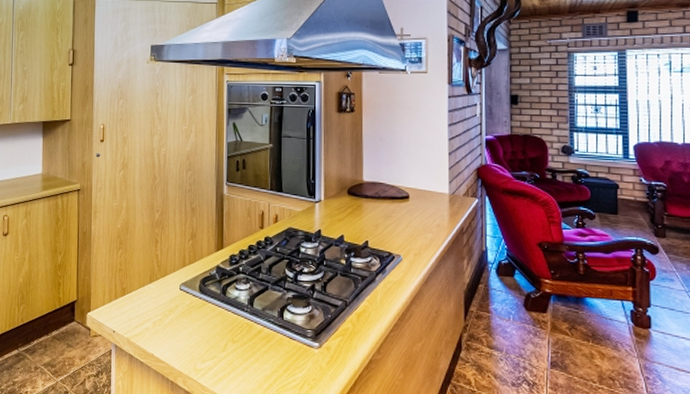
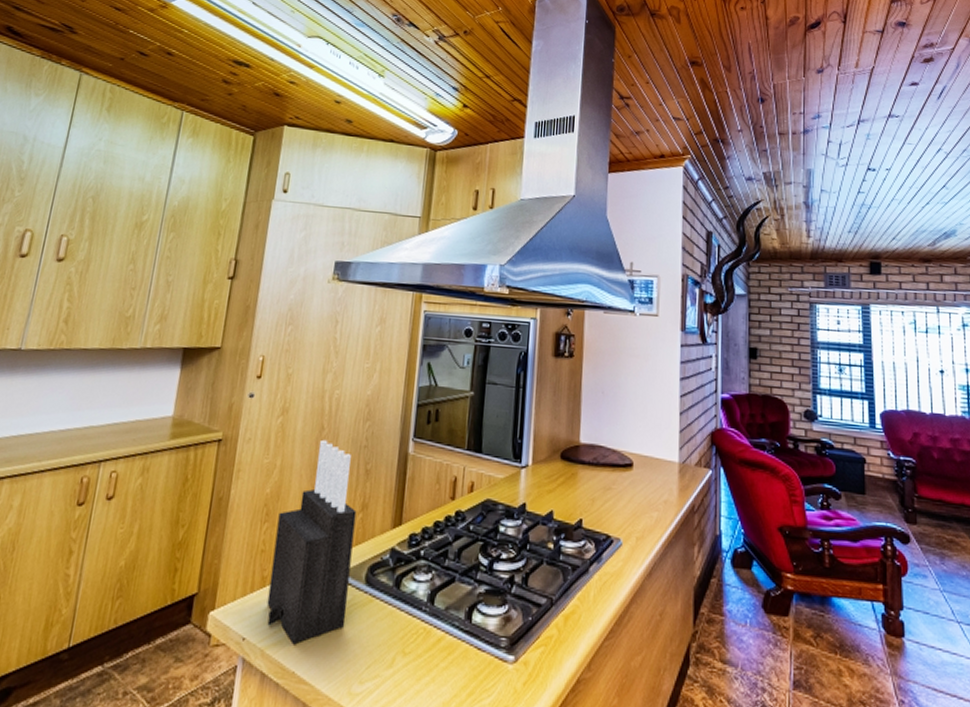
knife block: none [128,186,188,336] -> present [267,439,357,645]

